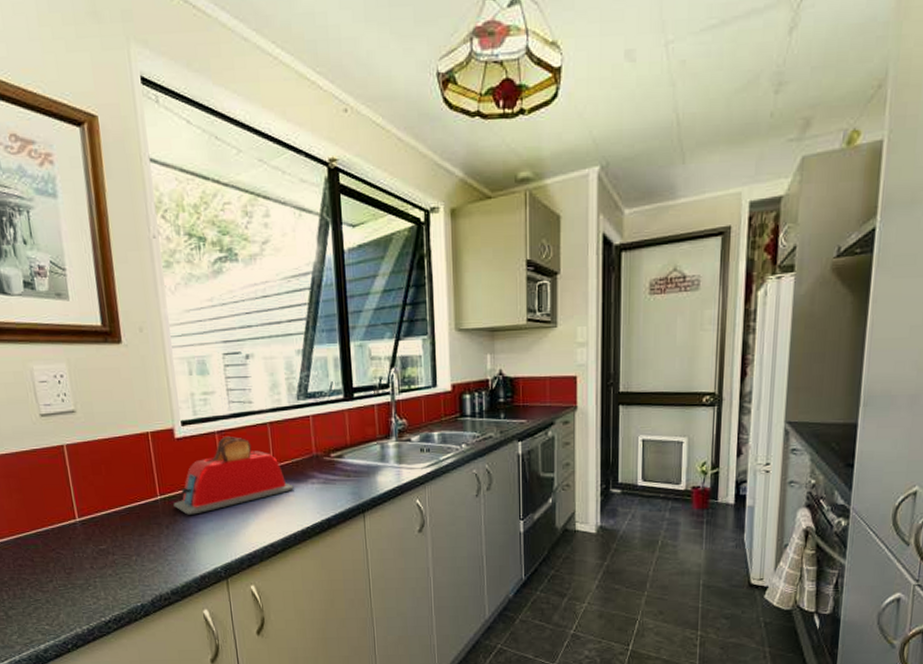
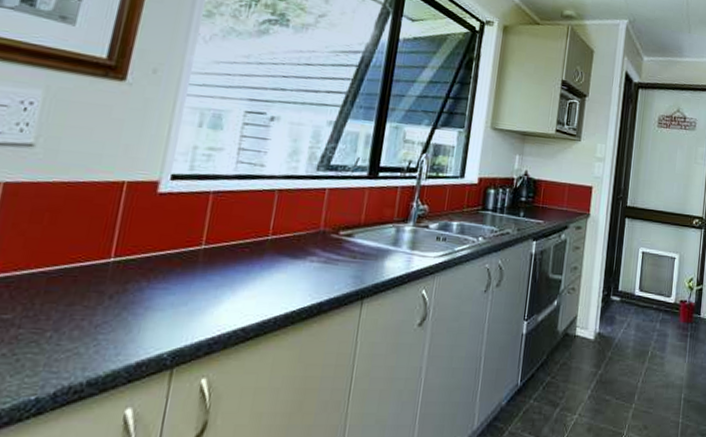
toaster: present [173,437,294,515] -> none [128,198,289,285]

